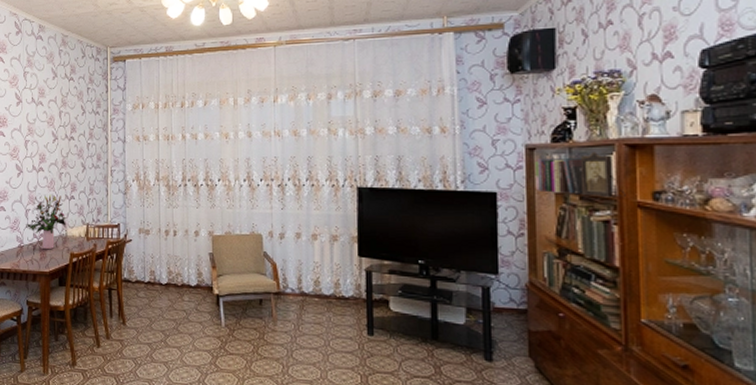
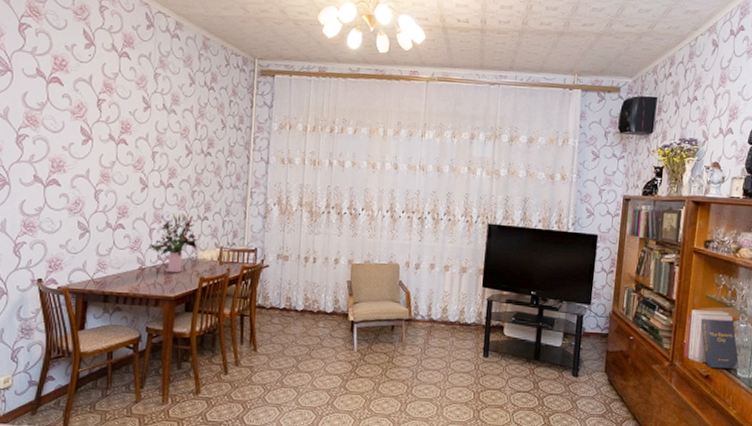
books: none [640,279,737,358] -> present [684,309,740,369]

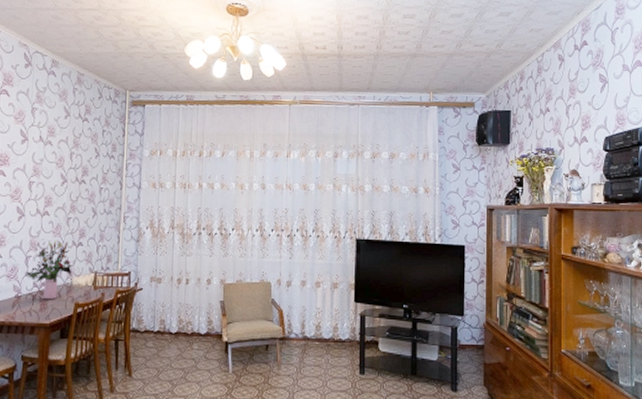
books: present [626,208,663,240] -> none [493,218,527,249]
photo frame: present [658,206,687,245] -> none [524,214,554,252]
books: present [684,309,740,369] -> none [562,317,621,377]

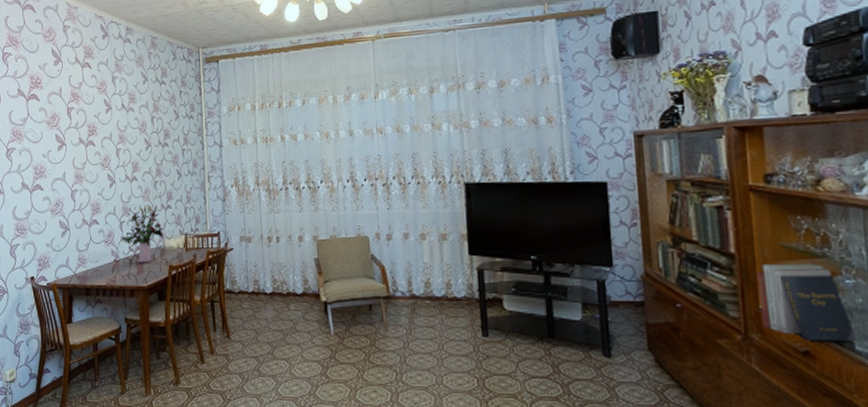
books: none [562,317,621,377] -> present [757,264,857,341]

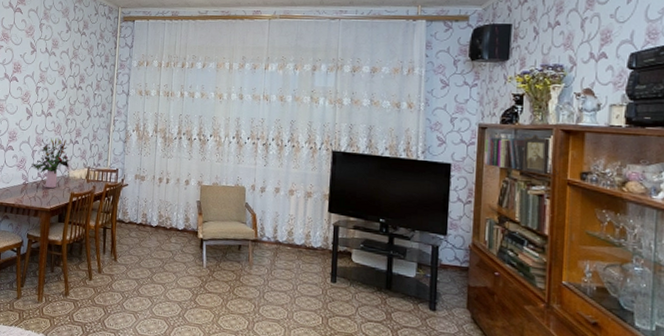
books: none [644,143,696,181] -> present [484,137,526,171]
photo frame: none [690,136,738,183] -> present [522,134,559,176]
books: present [757,264,857,341] -> none [562,247,637,318]

